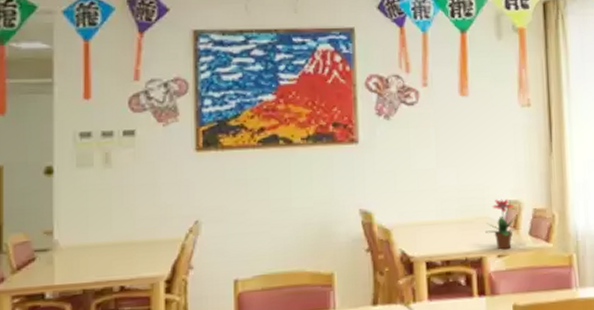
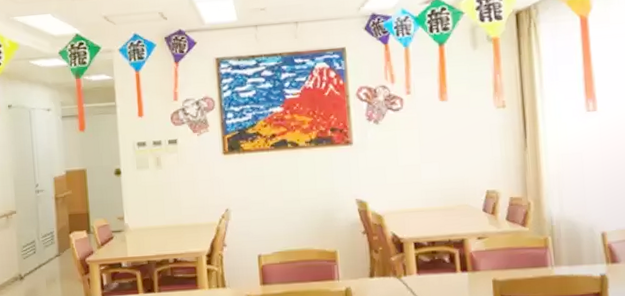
potted flower: present [485,198,522,250] -> none [466,189,499,233]

